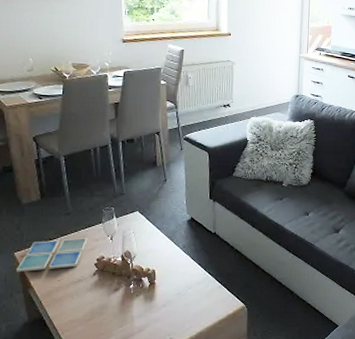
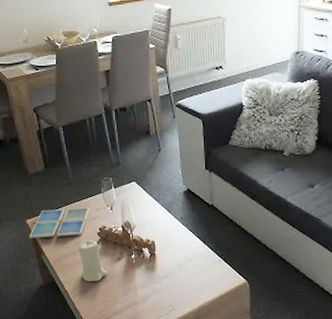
candle: none [72,272,103,315] -> present [78,241,107,281]

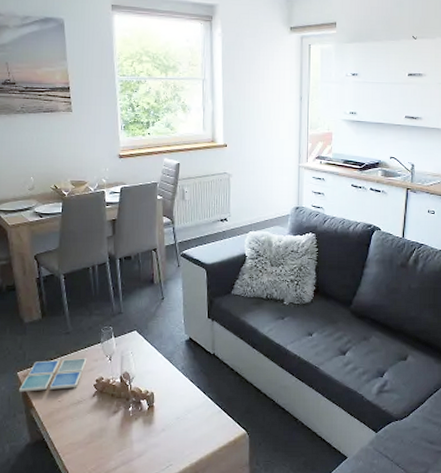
candle: present [78,241,107,281] -> none [72,393,102,437]

